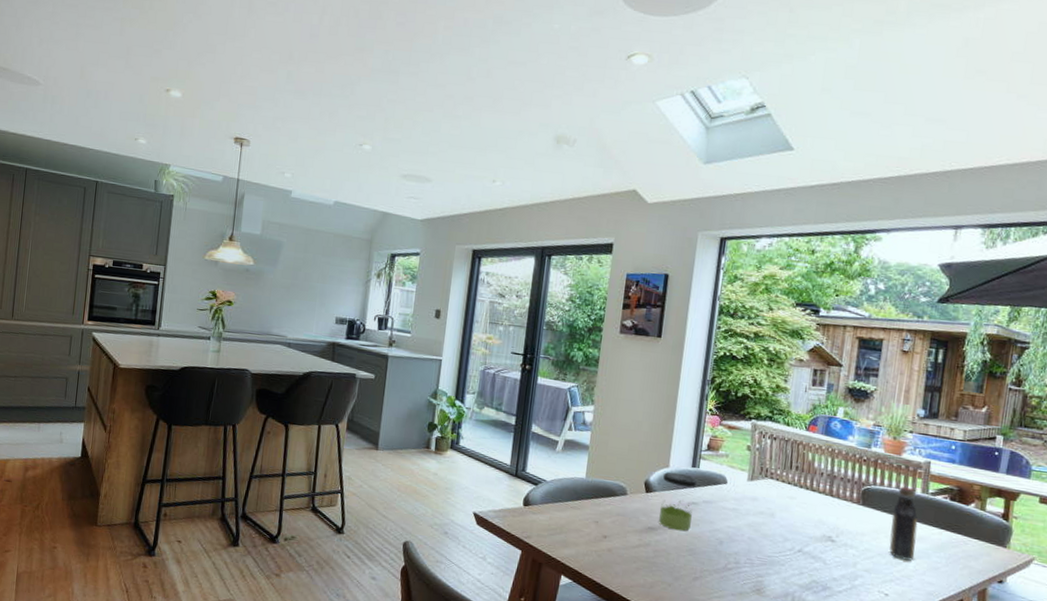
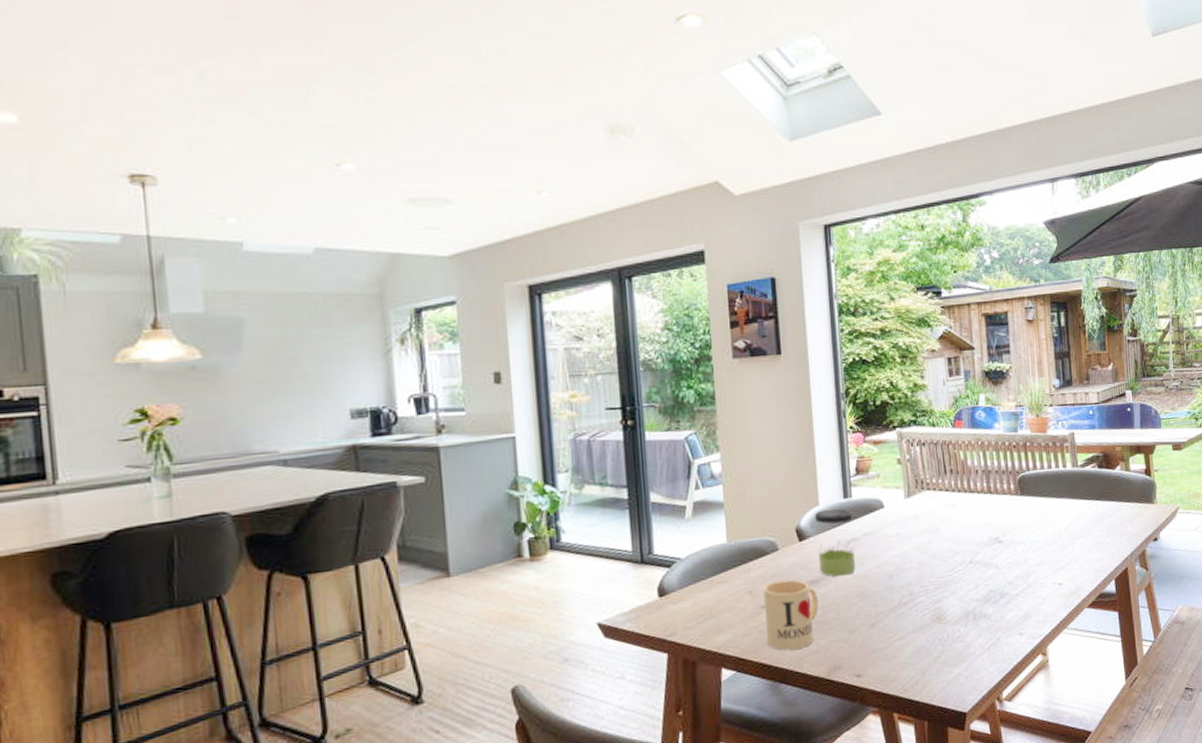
mug: none [603,519,653,579] -> present [764,579,819,651]
bottle: present [889,487,918,561] -> none [1050,465,1078,543]

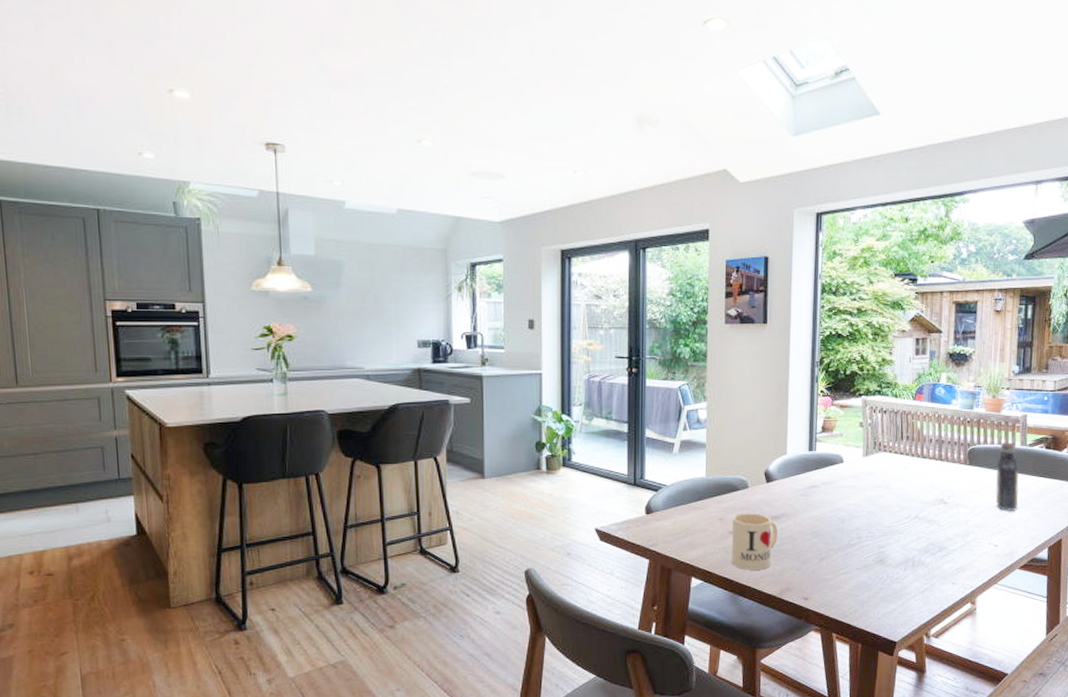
jar: present [815,508,855,577] -> none [782,458,816,516]
bottle: none [1050,465,1078,543] -> present [995,442,1019,511]

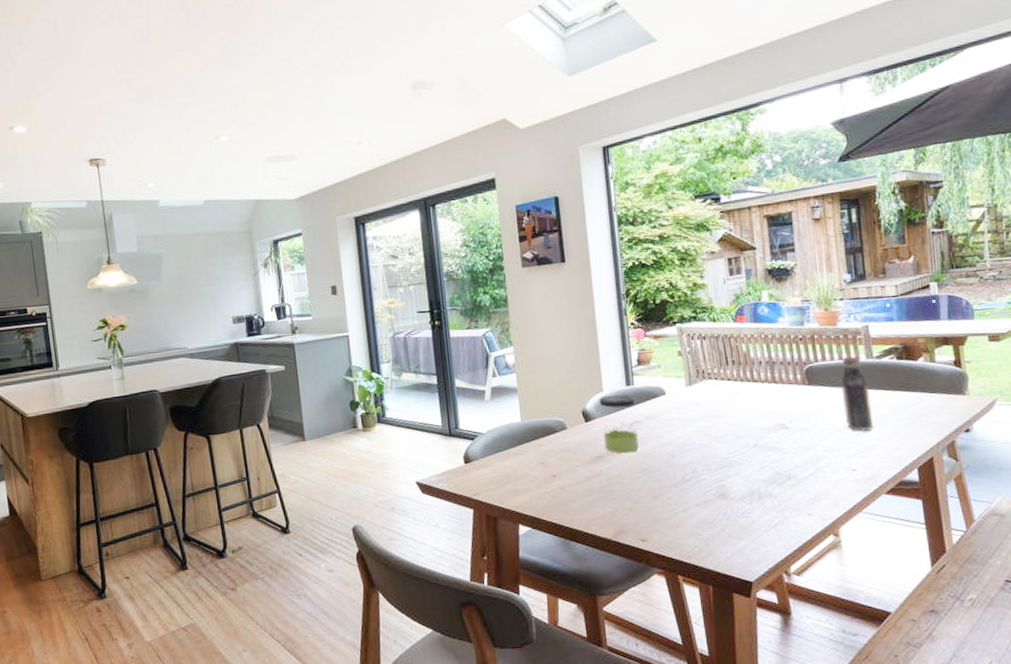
mug: present [732,513,778,570] -> none [554,454,605,514]
jar: none [782,458,816,516] -> present [599,394,639,454]

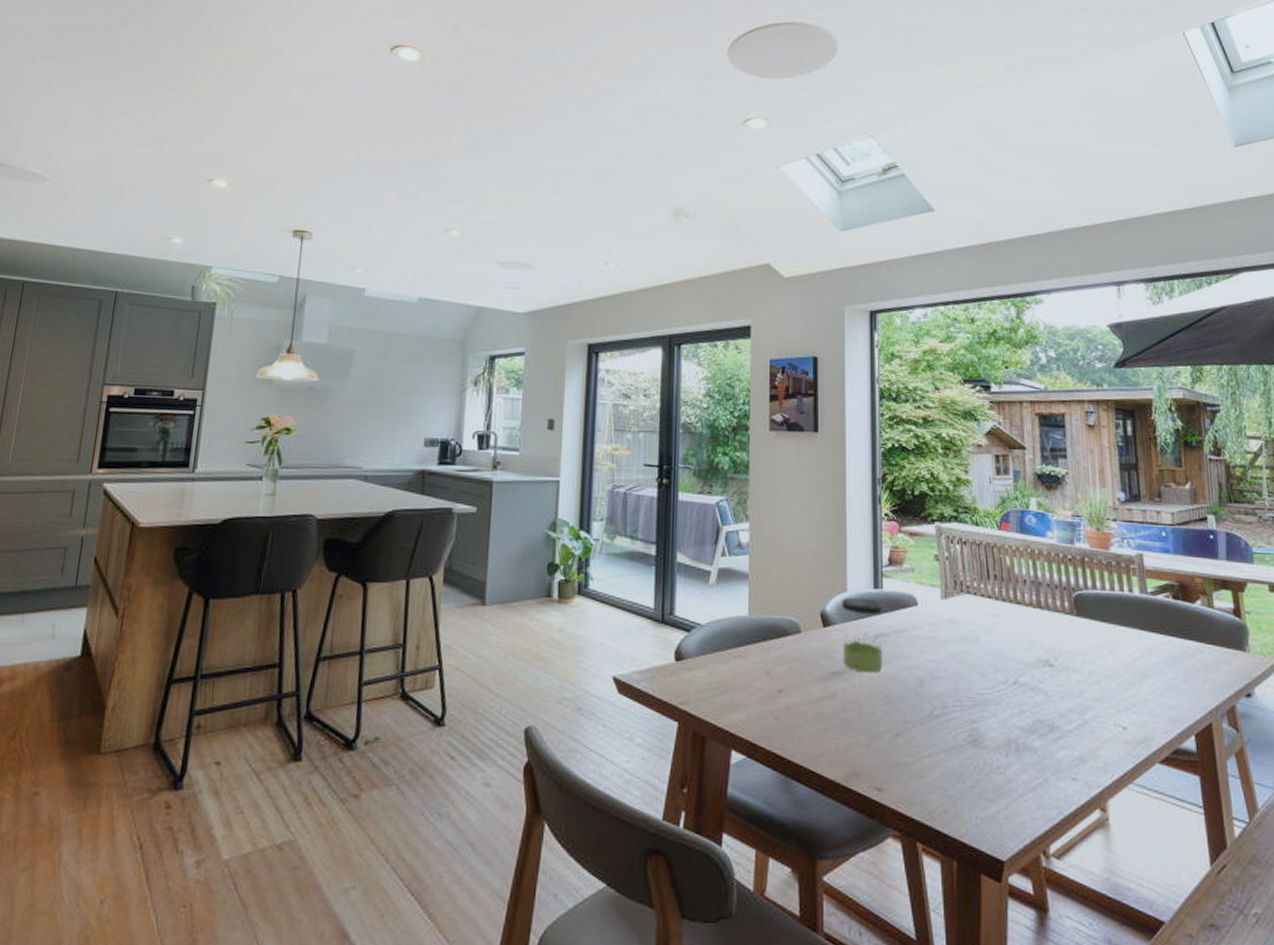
bottle: present [841,356,874,431] -> none [1112,588,1147,681]

